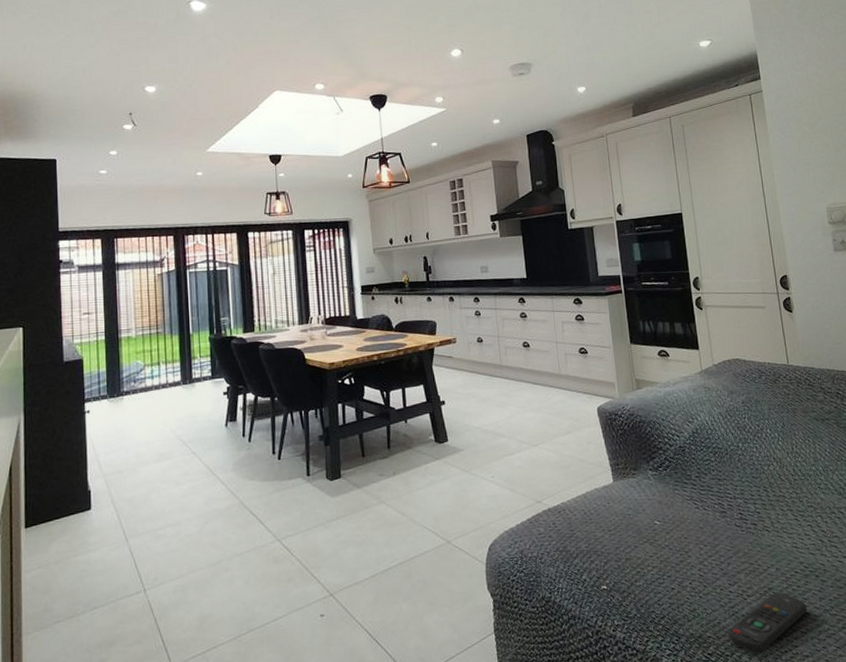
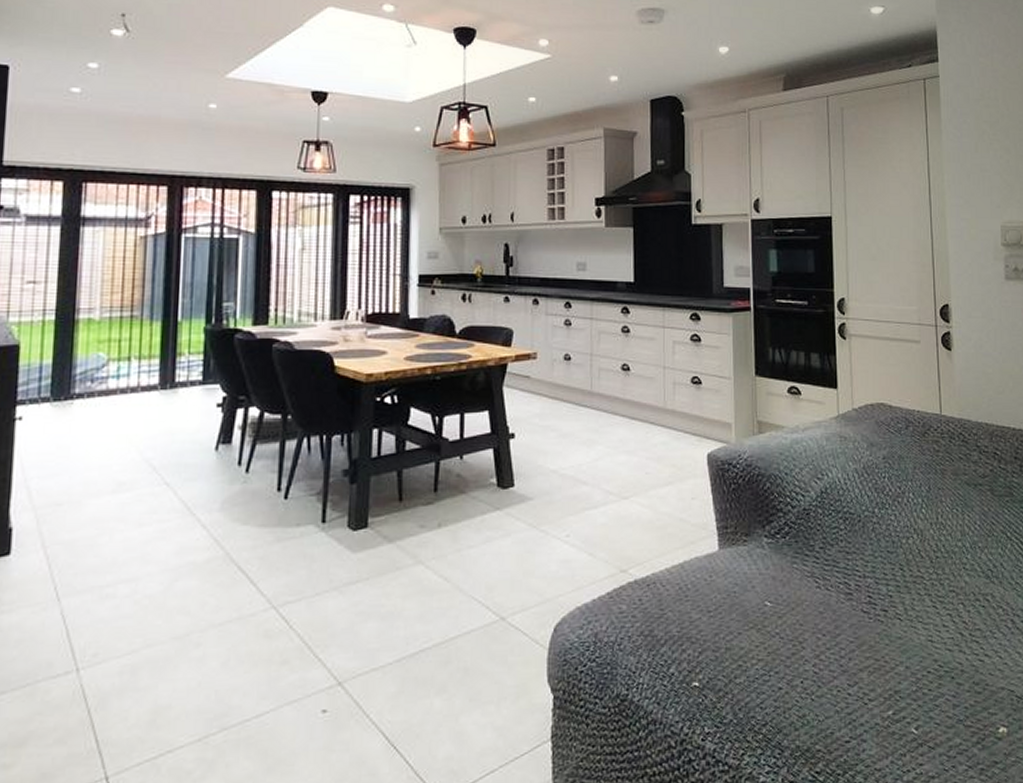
remote control: present [727,592,808,654] -> none [841,696,938,773]

